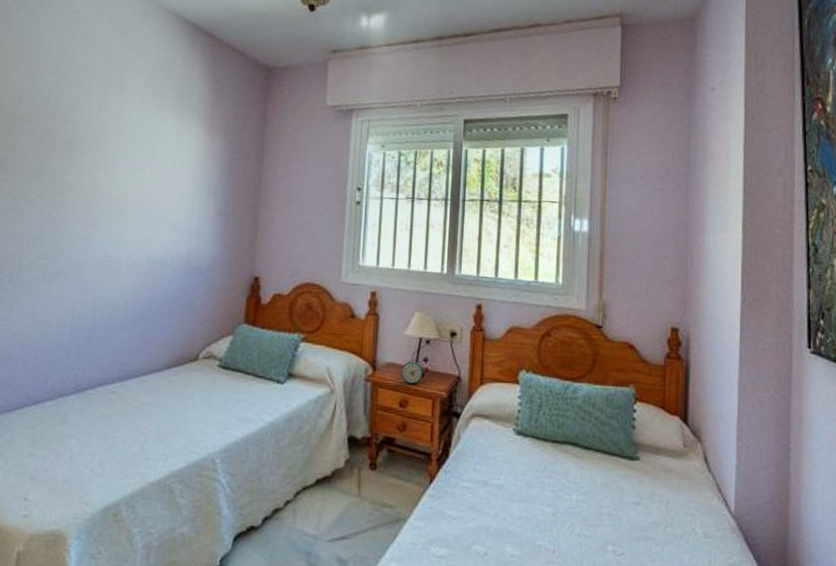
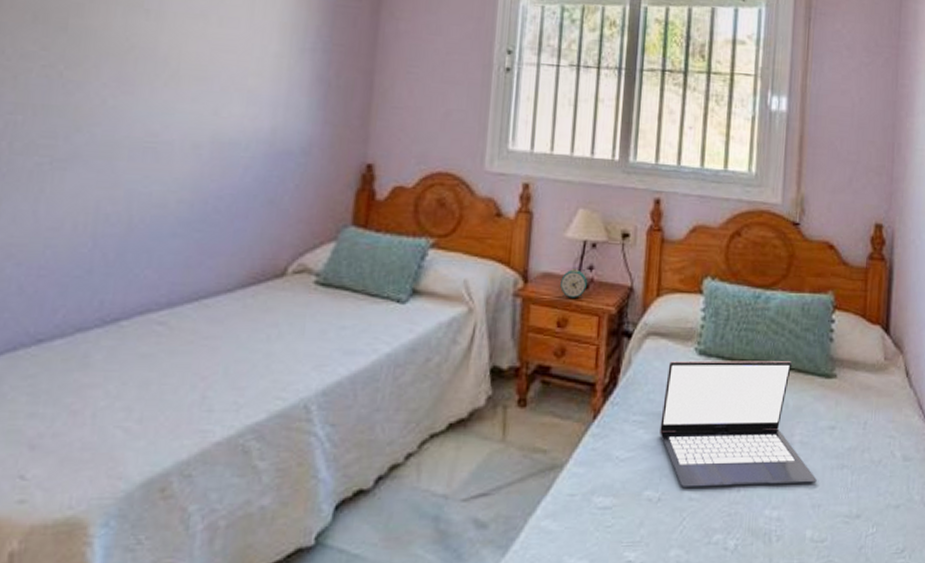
laptop: none [485,439,624,550] -> present [660,360,817,487]

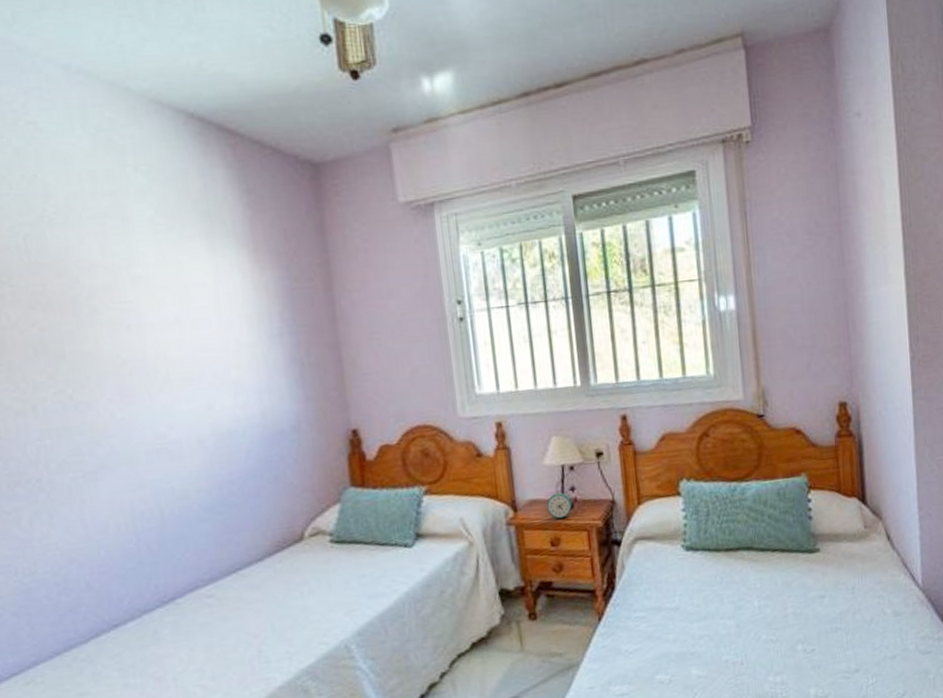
laptop: present [660,360,817,487] -> none [659,543,814,668]

